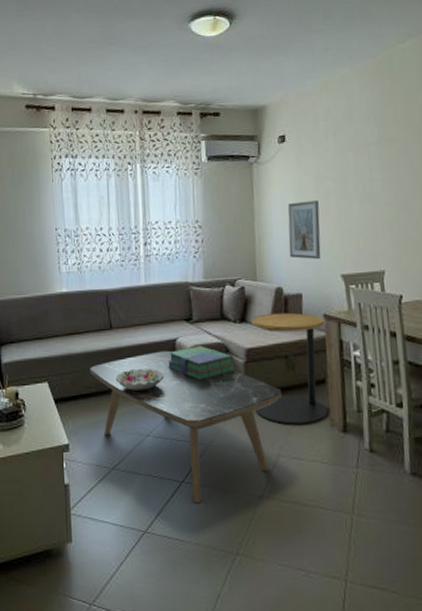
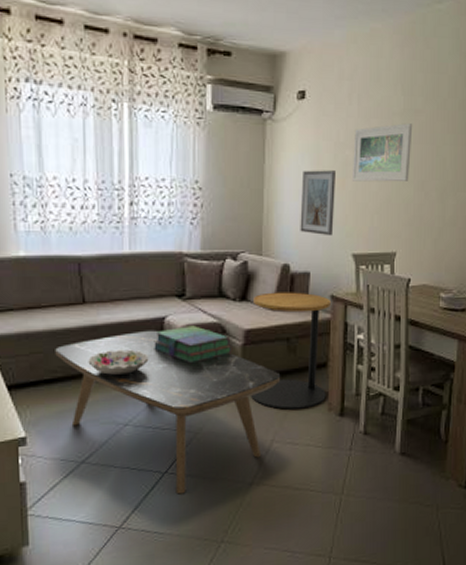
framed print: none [333,151,391,209] -> present [351,123,413,182]

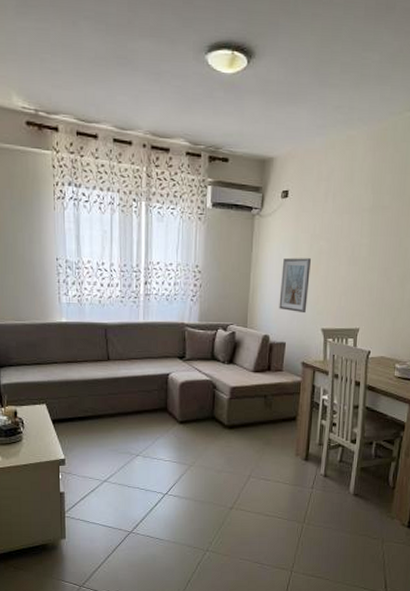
coffee table: present [55,330,281,495] -> none [87,383,258,511]
decorative bowl: present [88,349,149,375] -> none [110,397,156,416]
stack of books: present [154,326,233,364] -> none [160,381,221,411]
side table: present [251,292,331,410] -> none [234,358,302,453]
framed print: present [351,123,413,182] -> none [324,218,380,269]

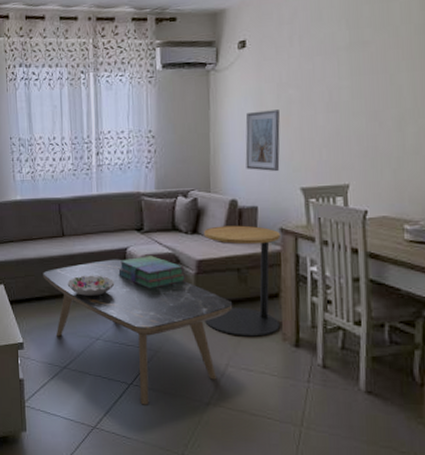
coffee table: none [87,383,258,511] -> present [43,259,233,405]
decorative bowl: none [110,397,156,416] -> present [67,275,115,296]
stack of books: none [160,381,221,411] -> present [118,256,186,289]
side table: none [234,358,302,453] -> present [204,225,280,337]

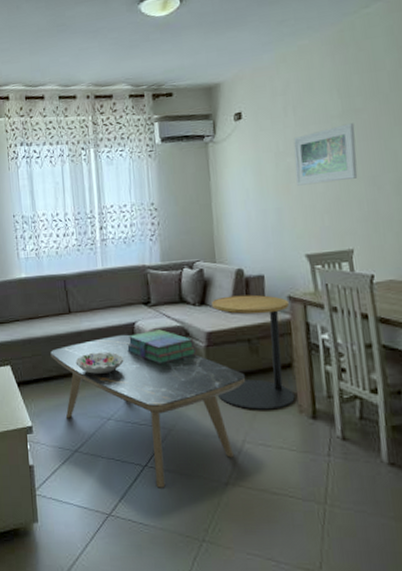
picture frame: present [245,110,280,172] -> none [246,178,283,240]
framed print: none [296,55,361,118] -> present [293,123,358,186]

